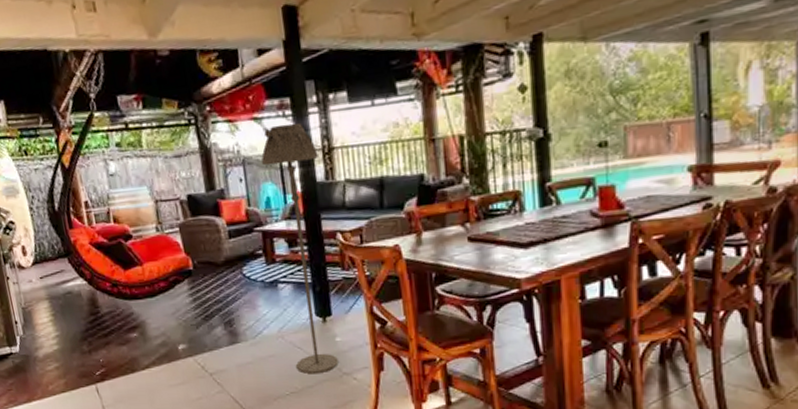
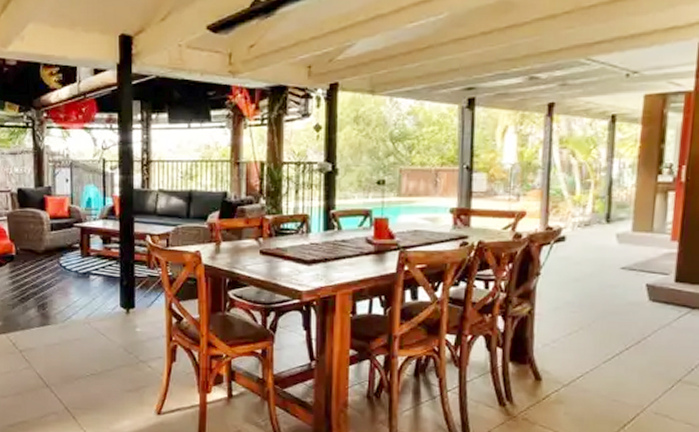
floor lamp: present [261,122,339,375] -> none [86,136,137,359]

